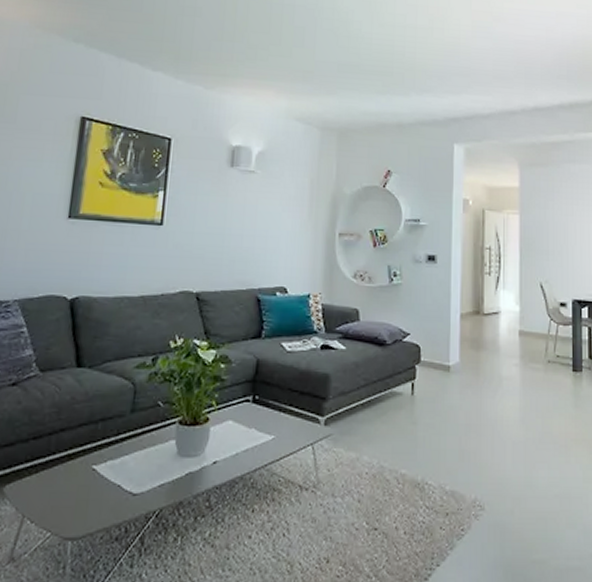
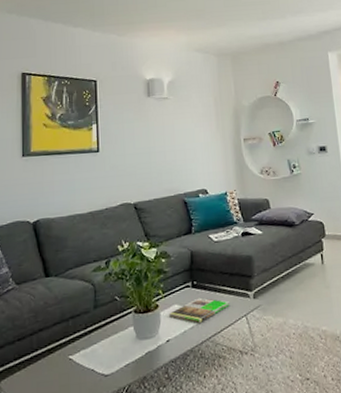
magazine: none [219,416,296,446] -> present [168,297,231,323]

